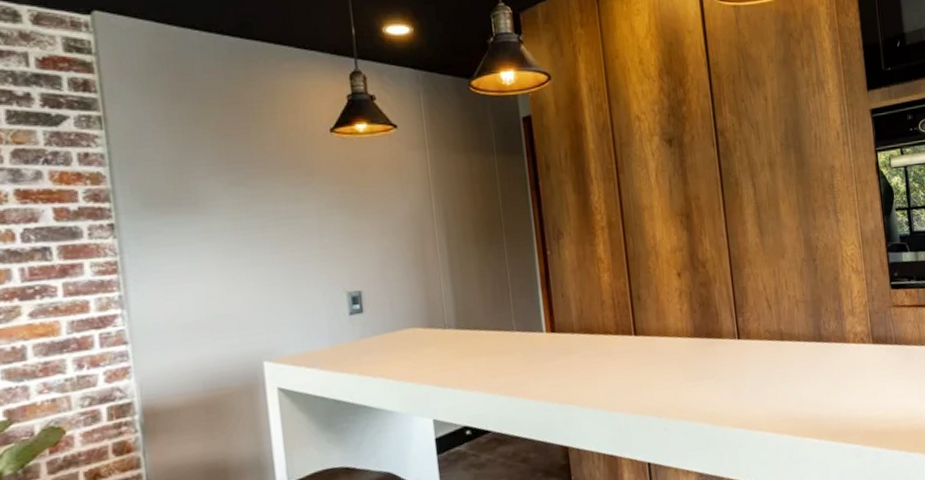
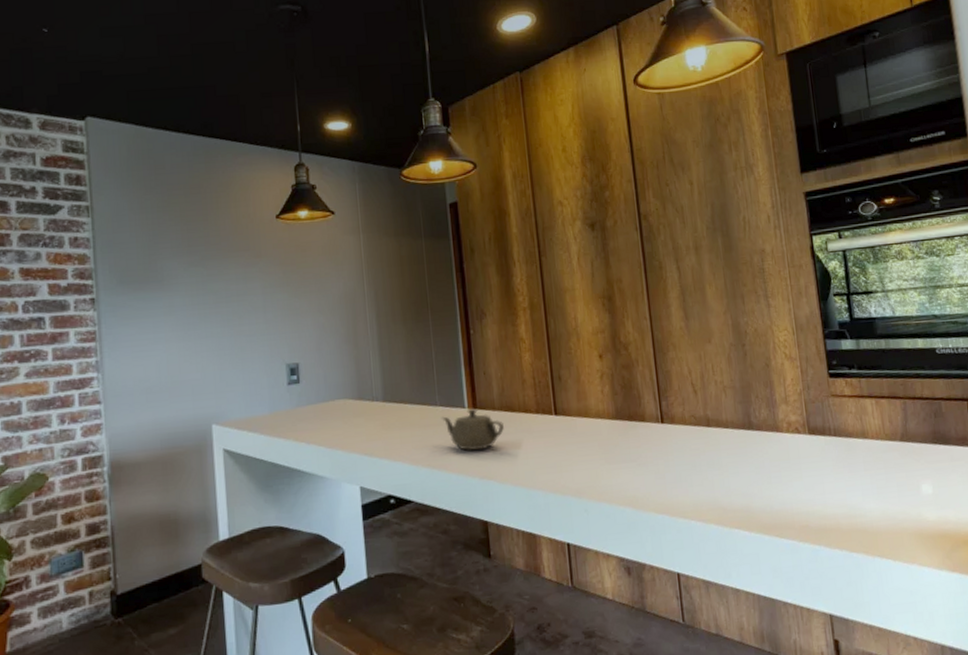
teapot: none [518,331,584,376] -> present [441,408,504,450]

